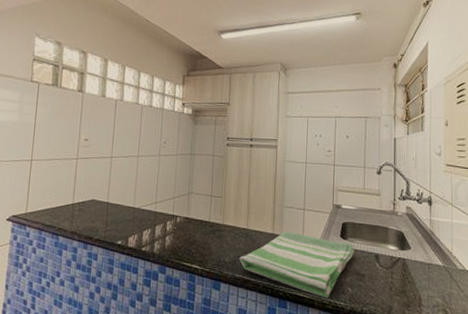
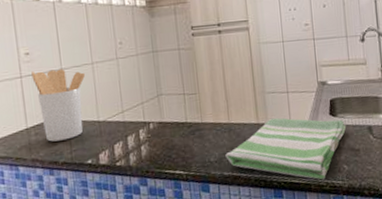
utensil holder: none [86,156,131,220] -> present [31,69,86,142]

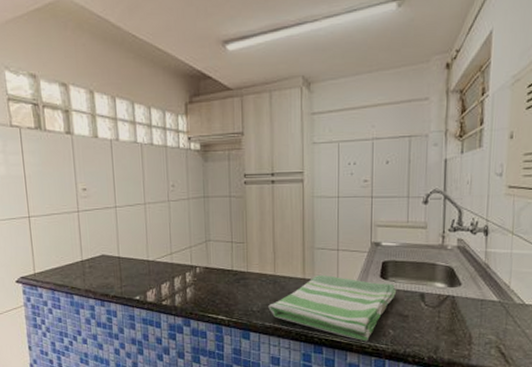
utensil holder: present [31,69,86,142] -> none [88,207,138,275]

